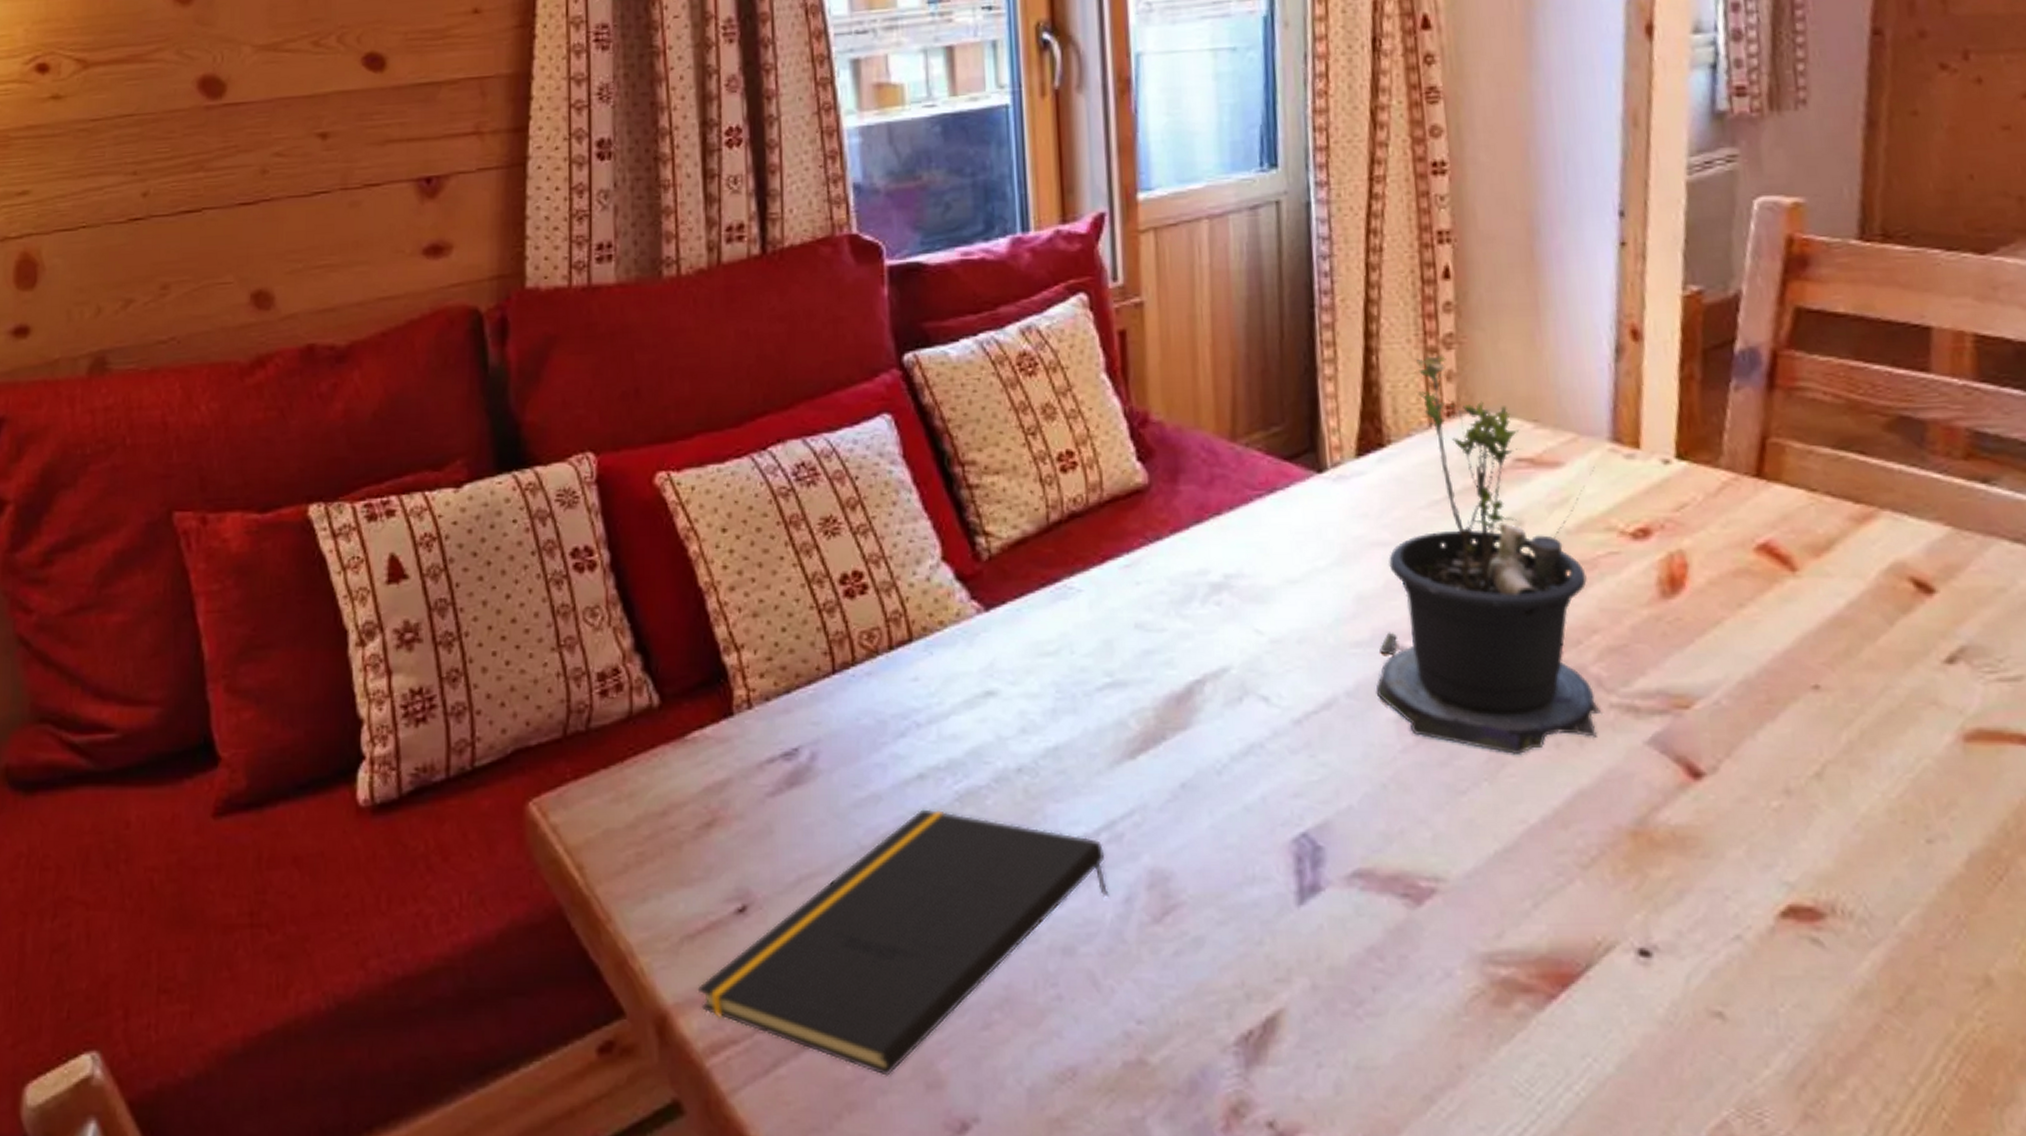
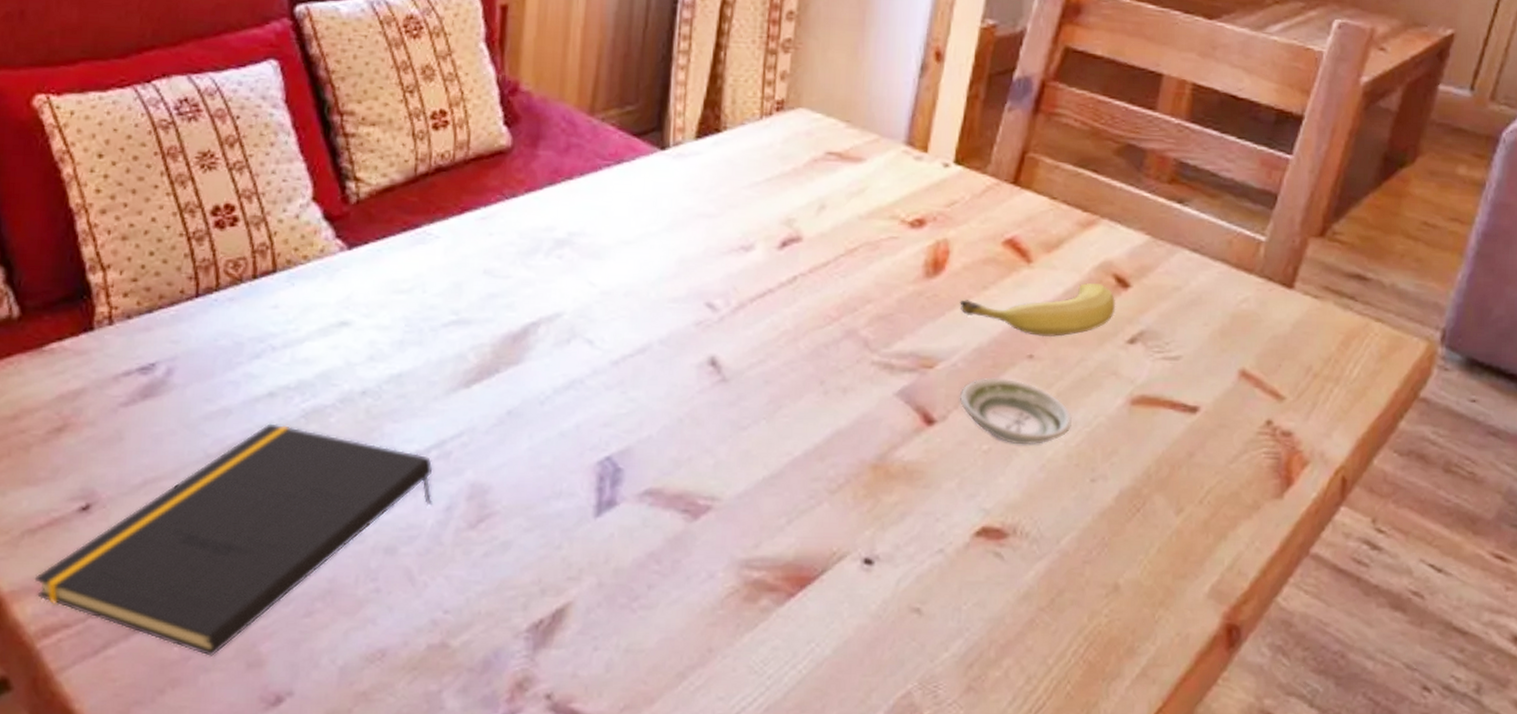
potted plant: present [1377,354,1601,754] -> none [685,56,890,399]
fruit: none [1711,590,1921,662] -> present [960,282,1116,338]
saucer: none [1729,716,1887,799] -> present [959,378,1072,445]

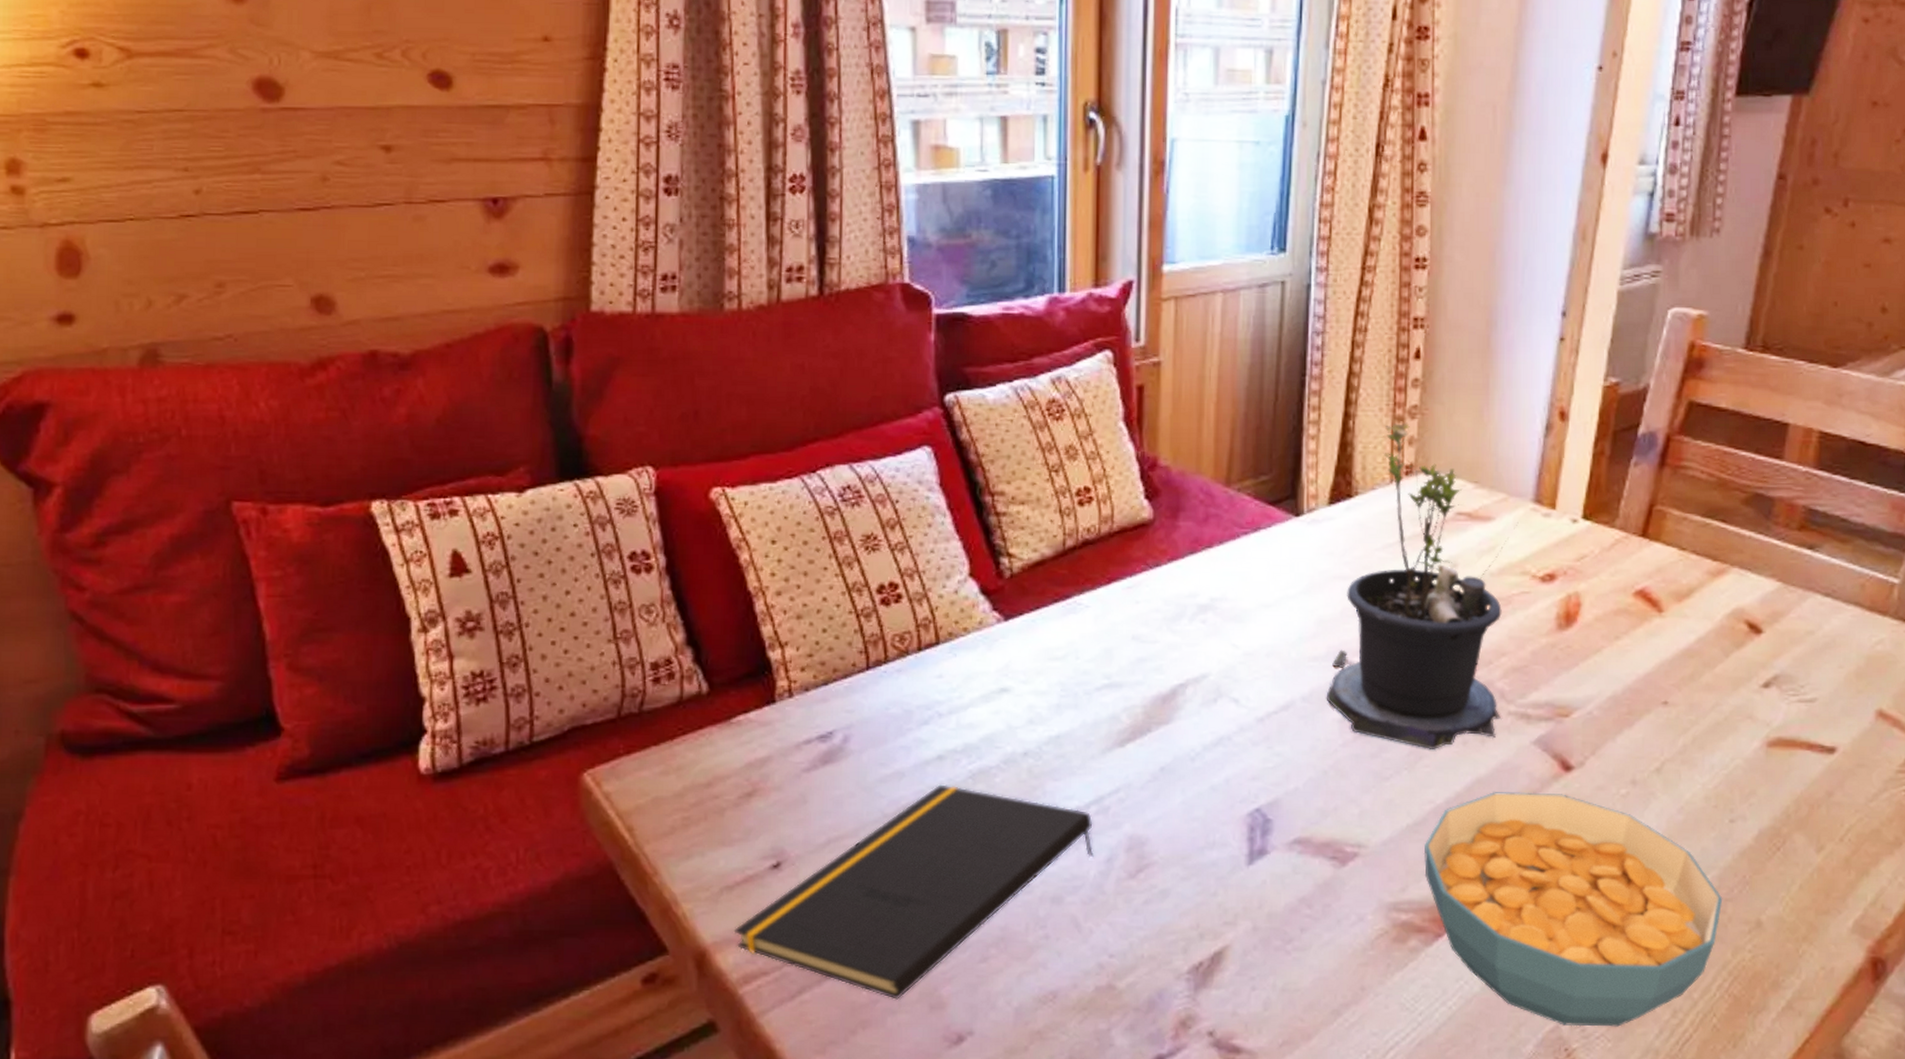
potted plant: none [685,56,890,399] -> present [1327,422,1519,749]
cereal bowl: none [779,445,1081,693] -> present [1423,792,1723,1027]
saucer: present [959,378,1072,445] -> none [1596,724,1708,788]
fruit: present [960,282,1116,338] -> none [1593,629,1749,684]

